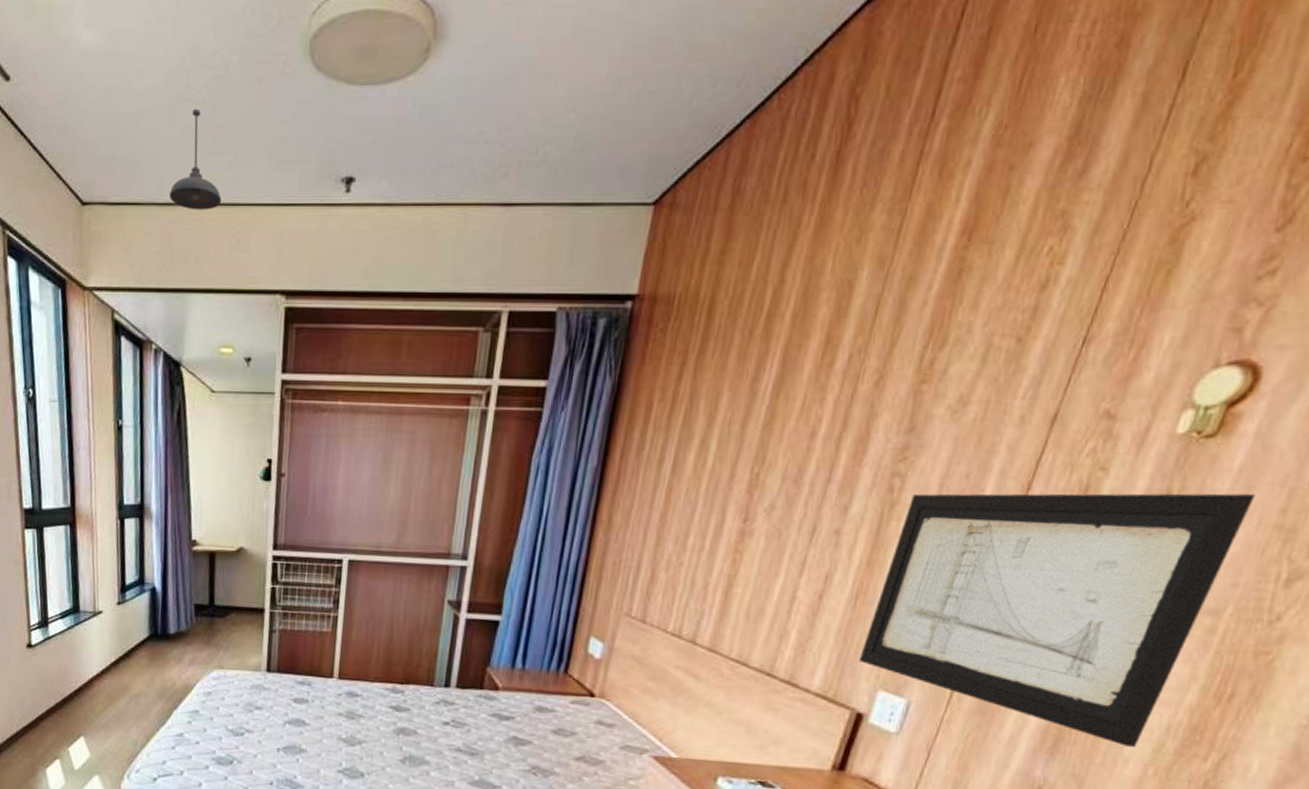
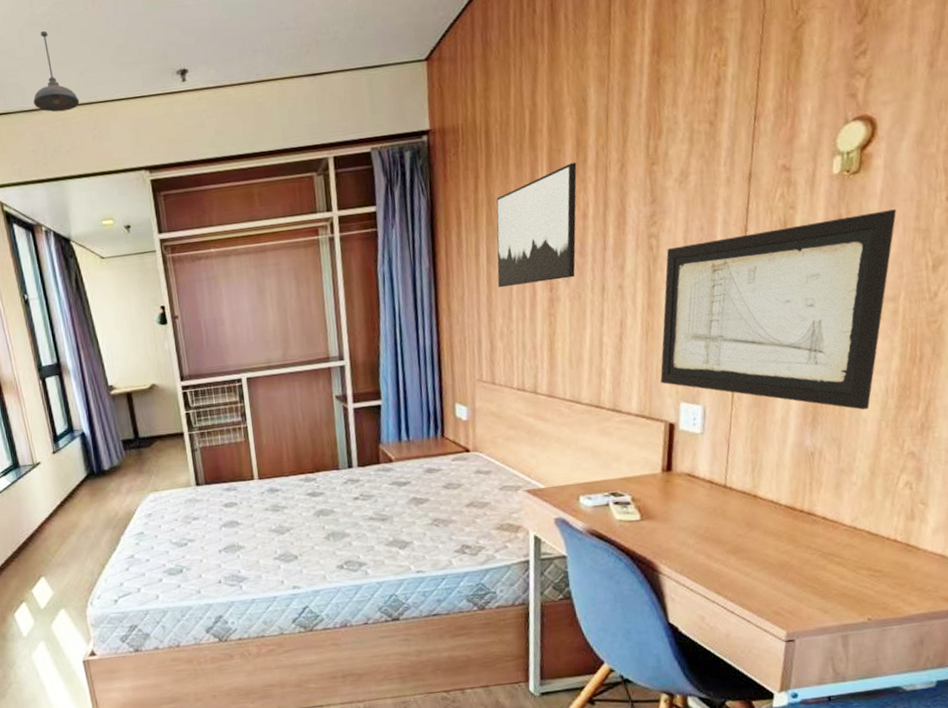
wall art: none [678,364,819,510] -> present [496,162,577,288]

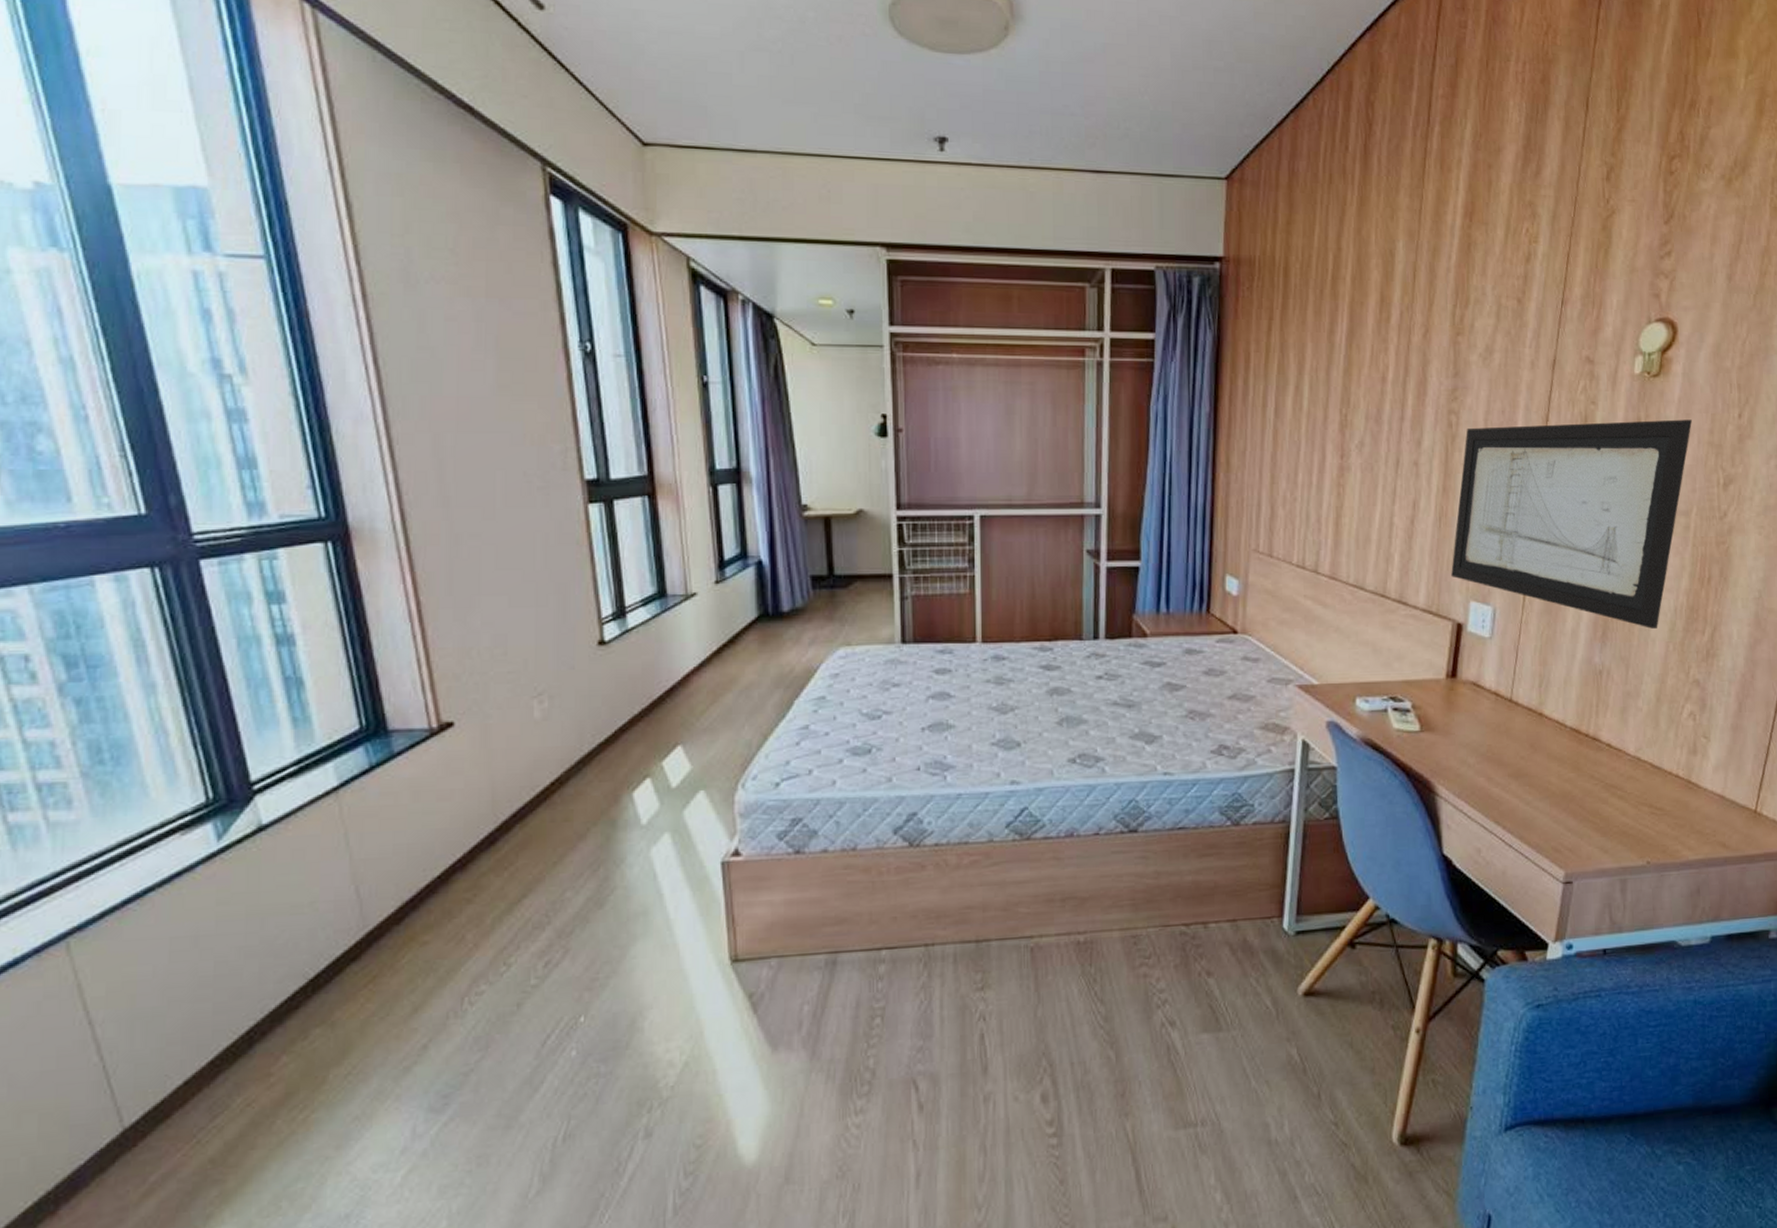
pendant light: present [33,30,80,112] -> none [746,58,808,159]
wall art: present [496,162,577,288] -> none [1284,319,1379,447]

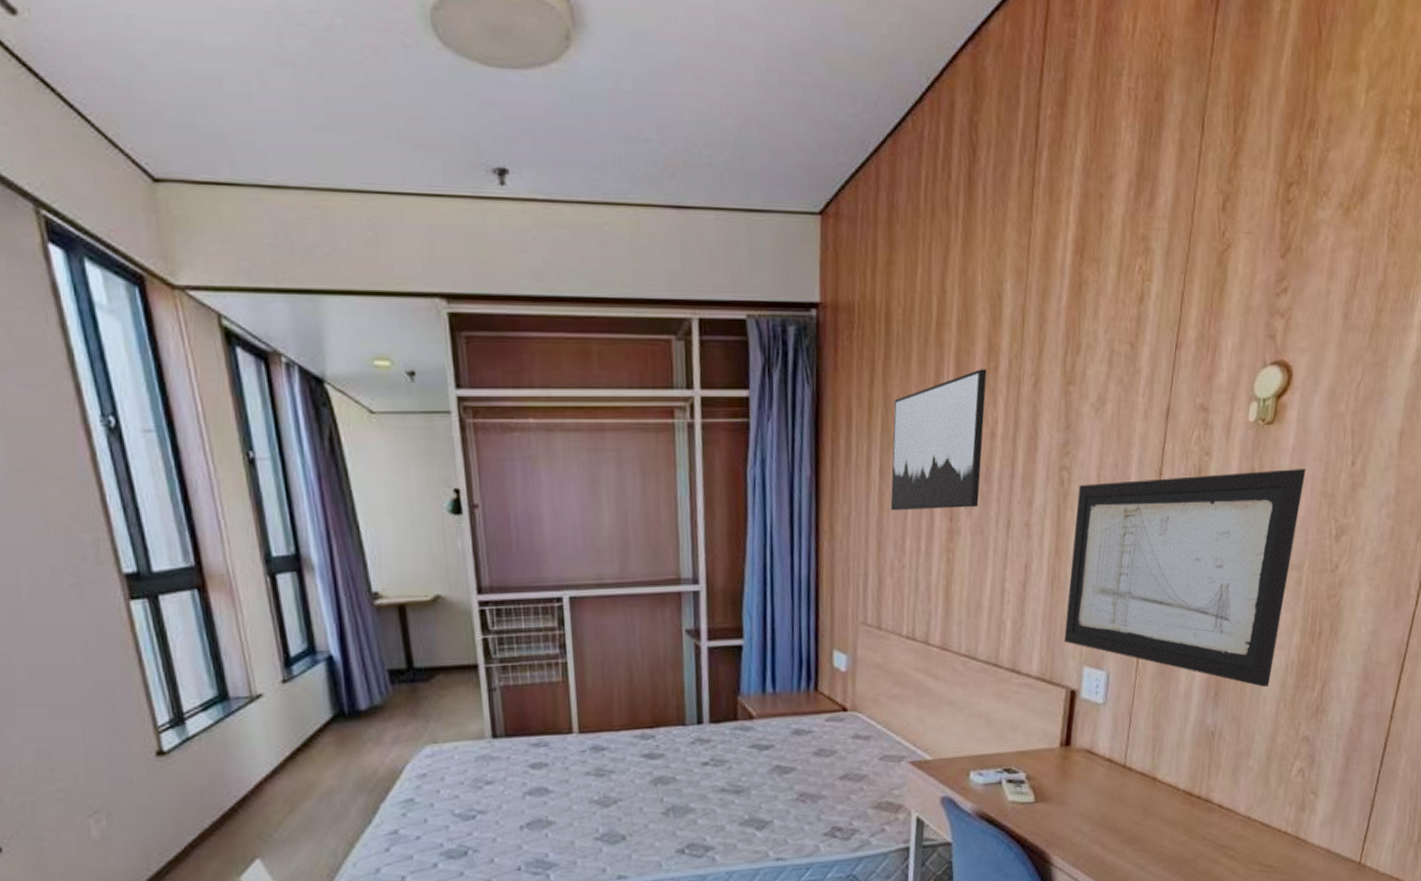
wall art: none [1284,319,1379,447] -> present [890,369,987,511]

